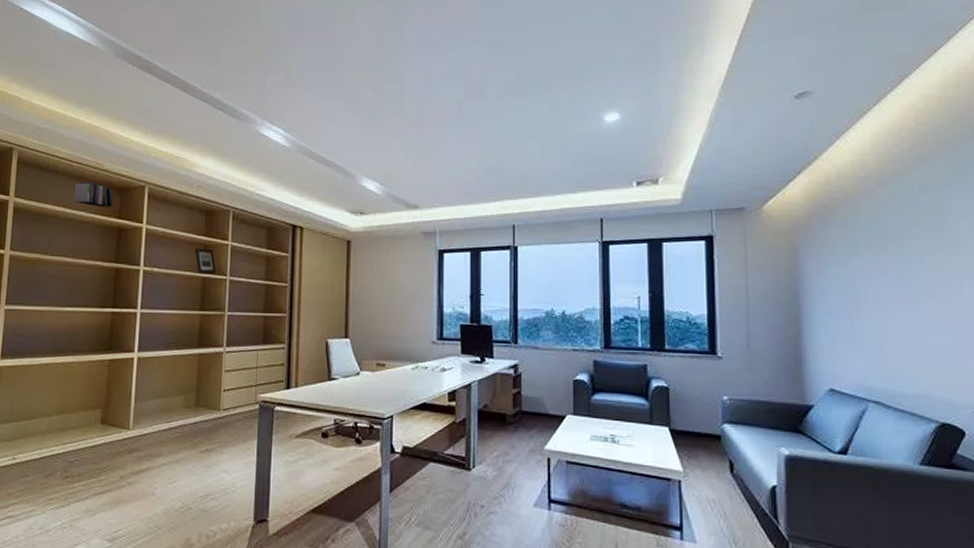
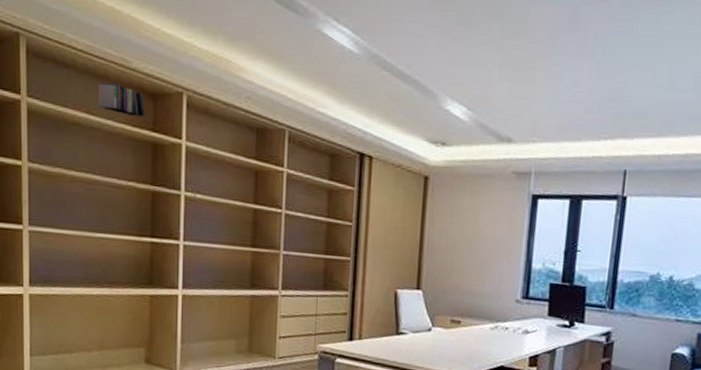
picture frame: present [194,248,216,274] -> none [244,173,270,205]

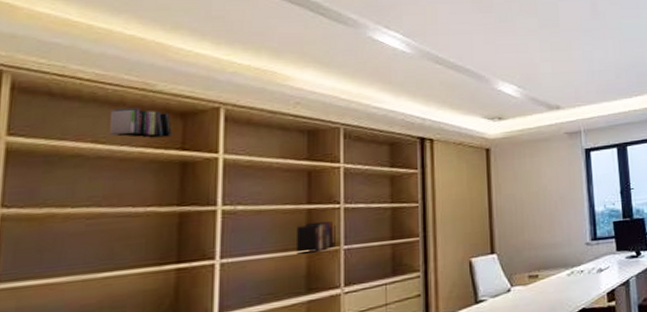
books: none [243,222,277,252] -> present [295,220,336,254]

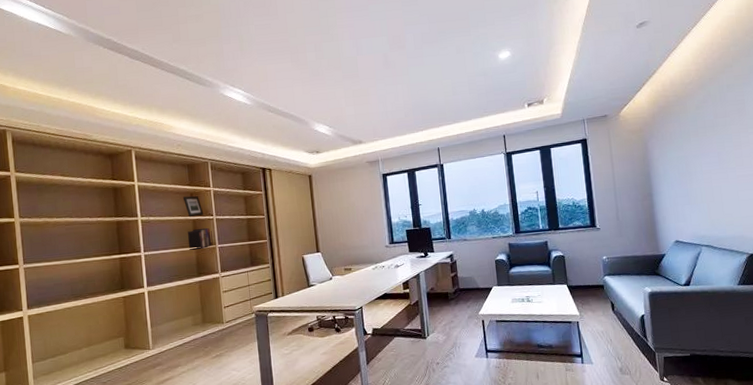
books: present [110,107,172,138] -> none [69,151,106,172]
picture frame: none [294,174,326,206] -> present [182,195,204,218]

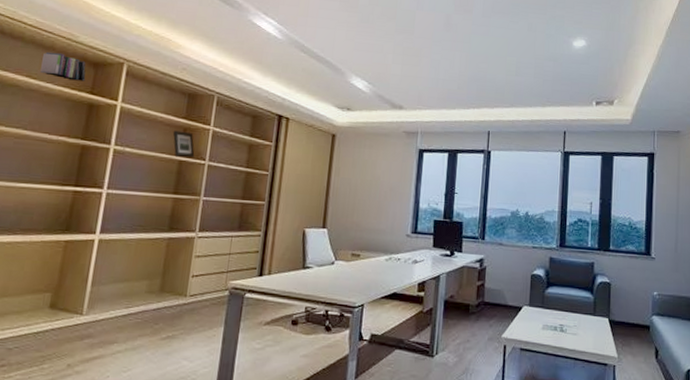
books: none [69,151,106,172] -> present [40,51,86,82]
books: present [188,227,213,250] -> none [165,172,199,198]

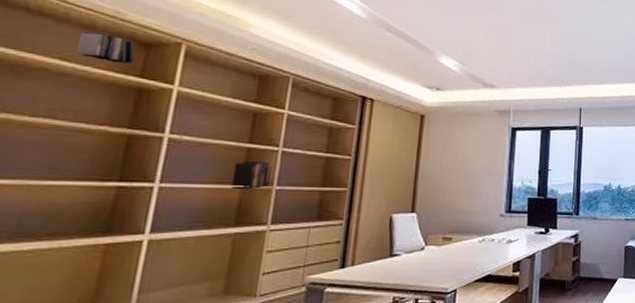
books: none [165,172,199,198] -> present [230,160,272,189]
picture frame: present [173,130,195,158] -> none [240,115,267,145]

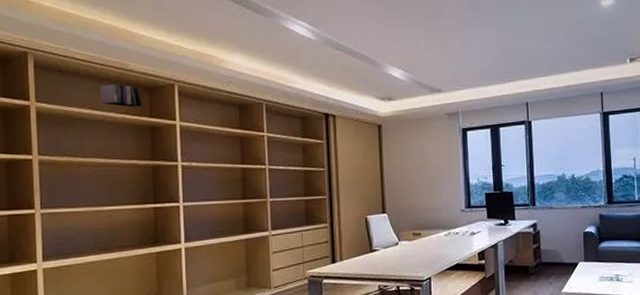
books: present [230,160,272,189] -> none [234,178,264,203]

